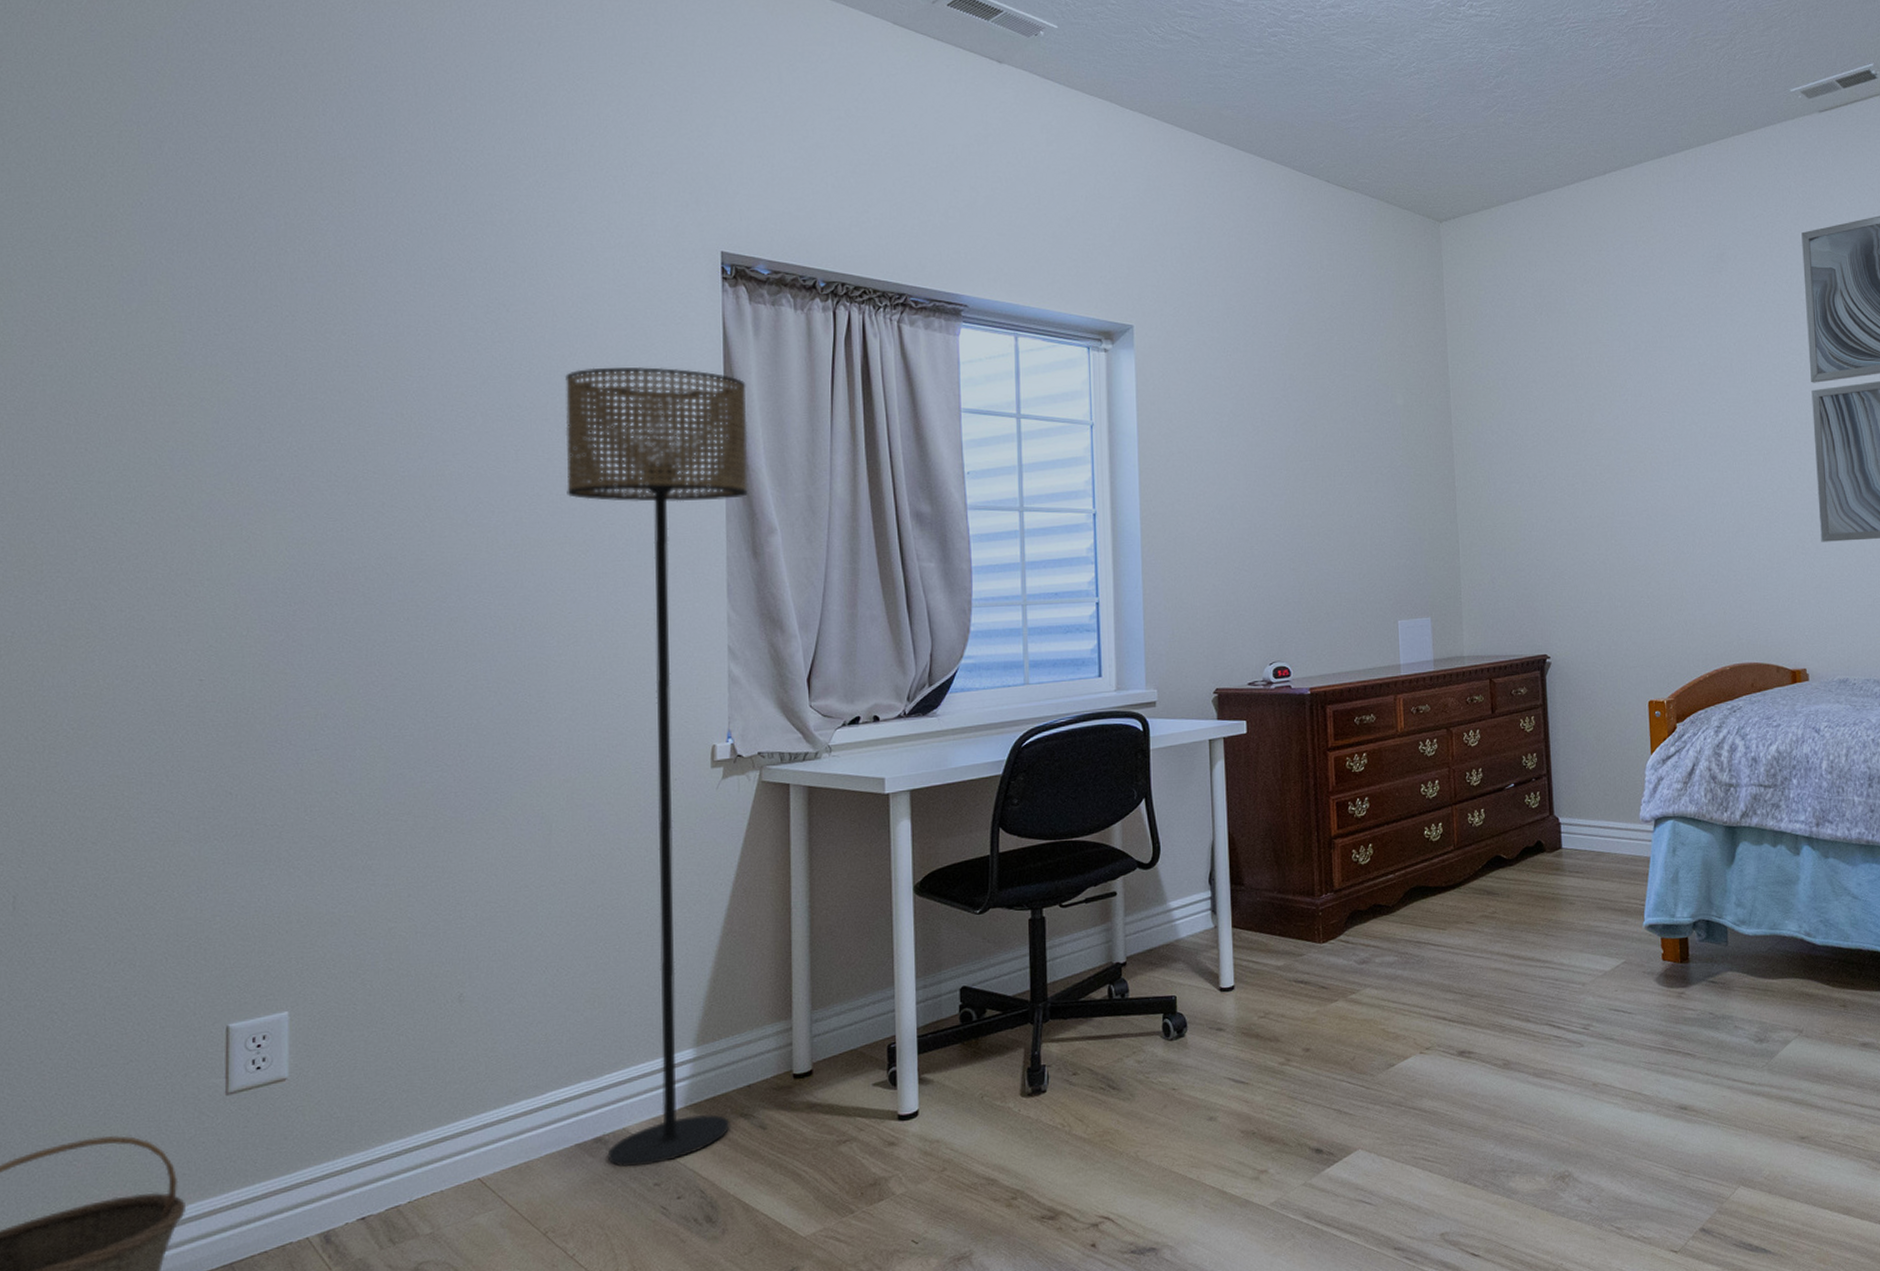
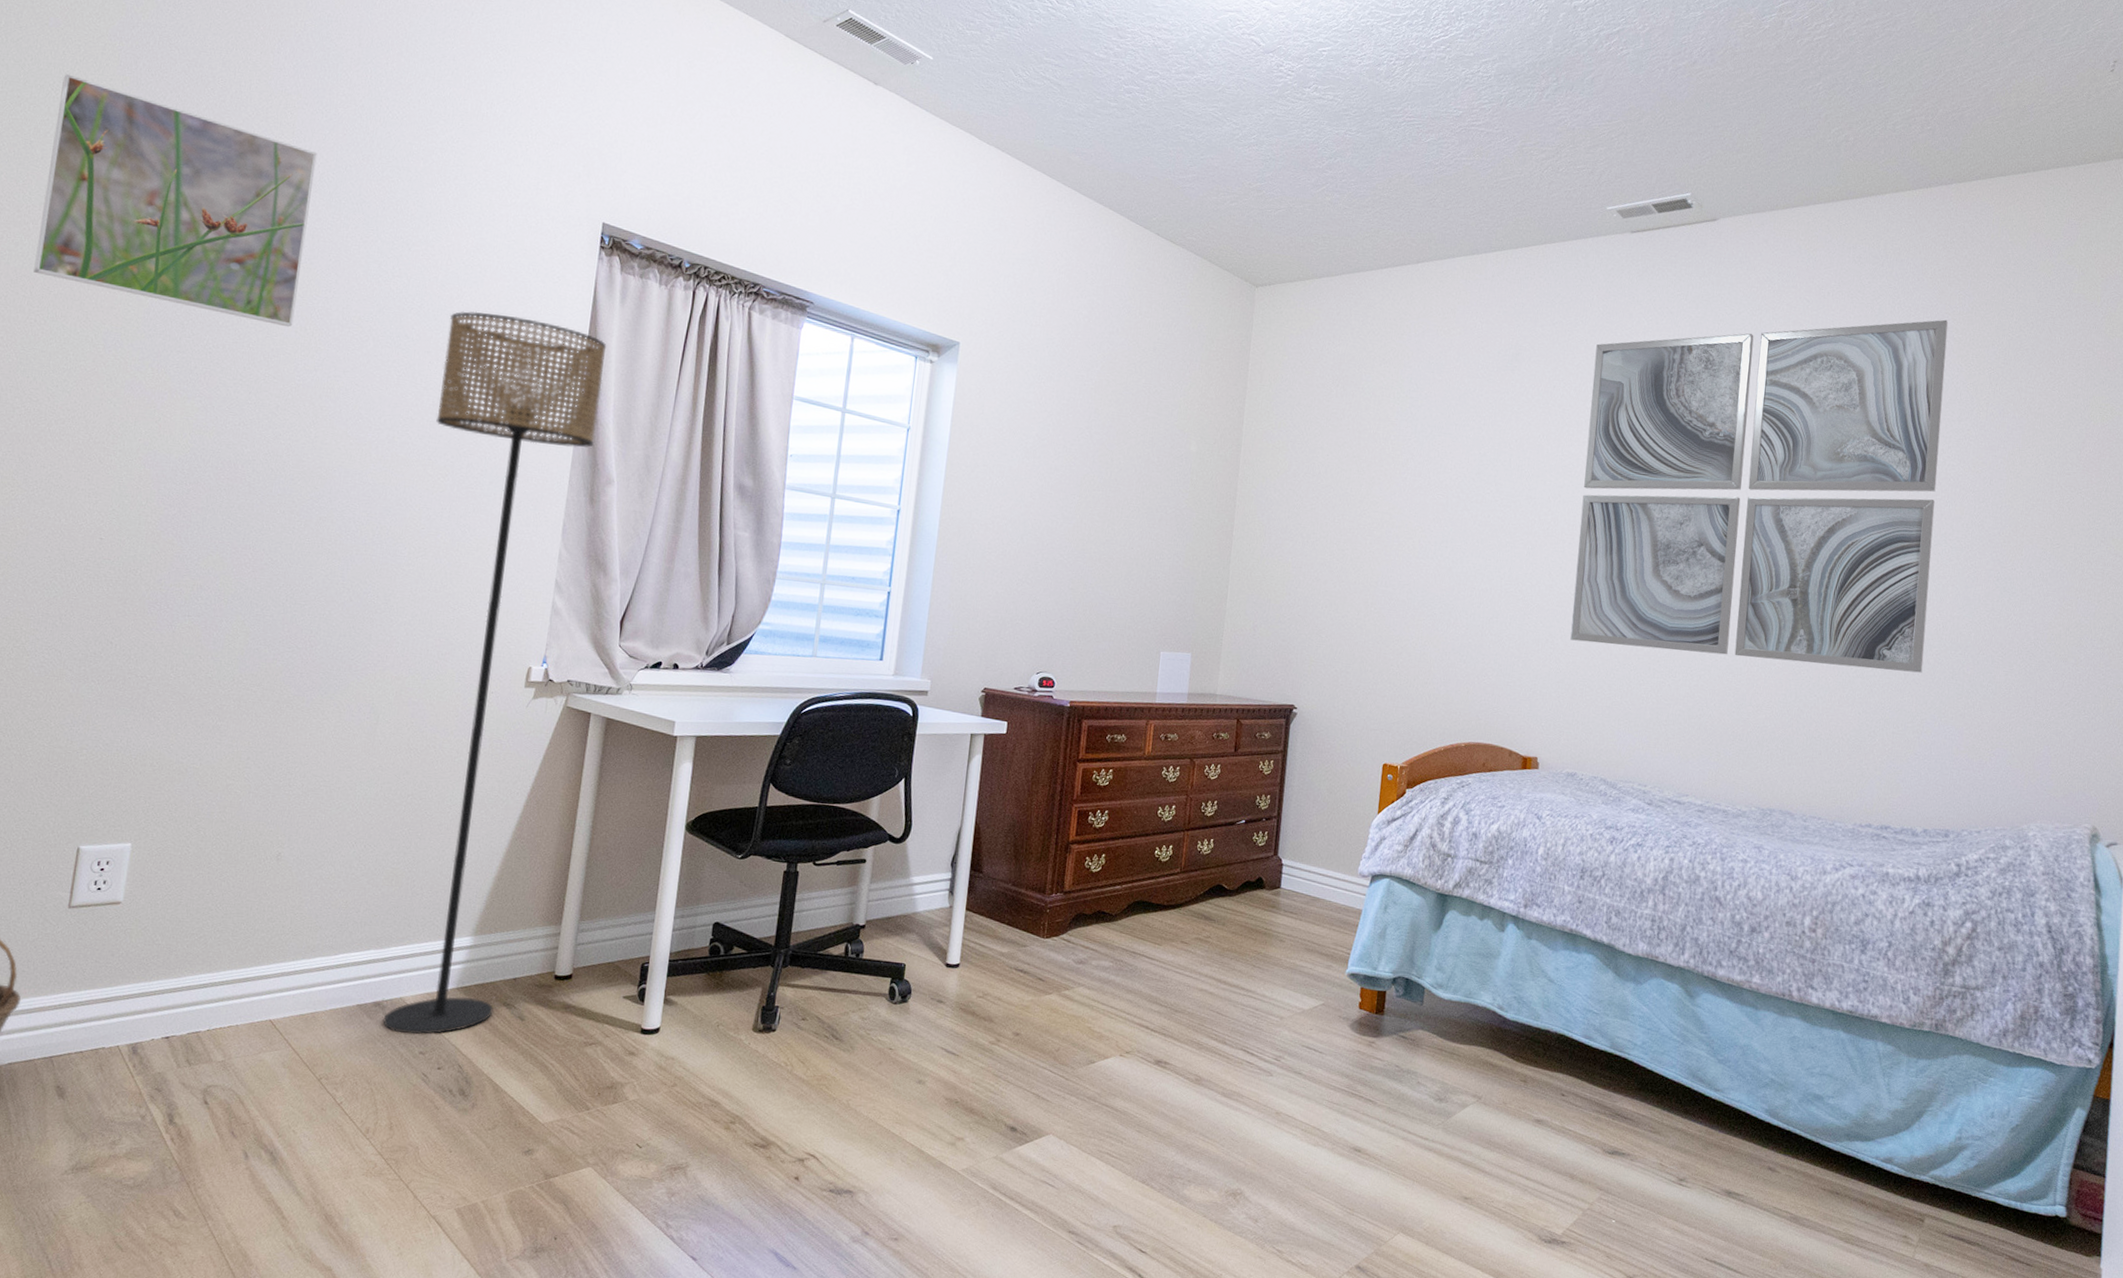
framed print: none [75,170,387,415] -> present [33,74,317,327]

